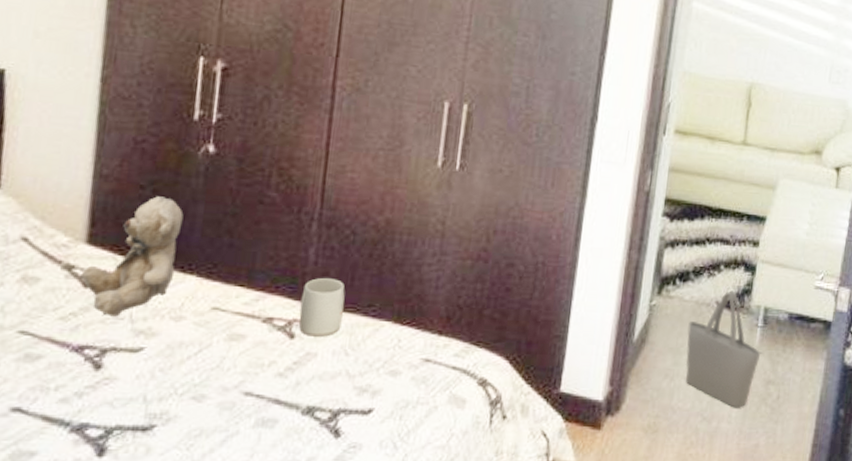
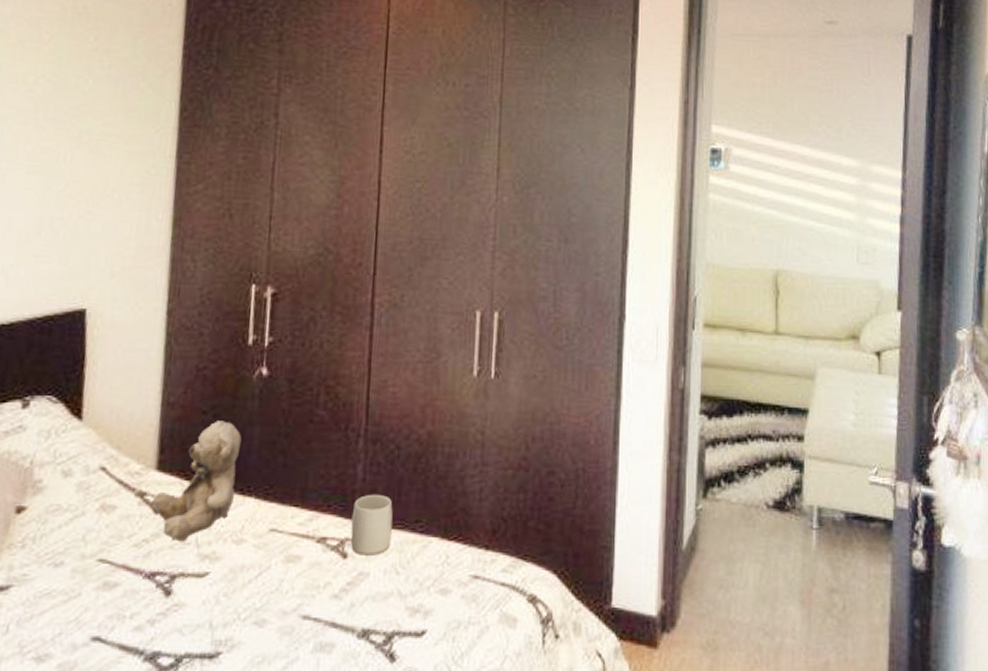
shopping bag: present [685,290,764,408] -> none [738,490,822,621]

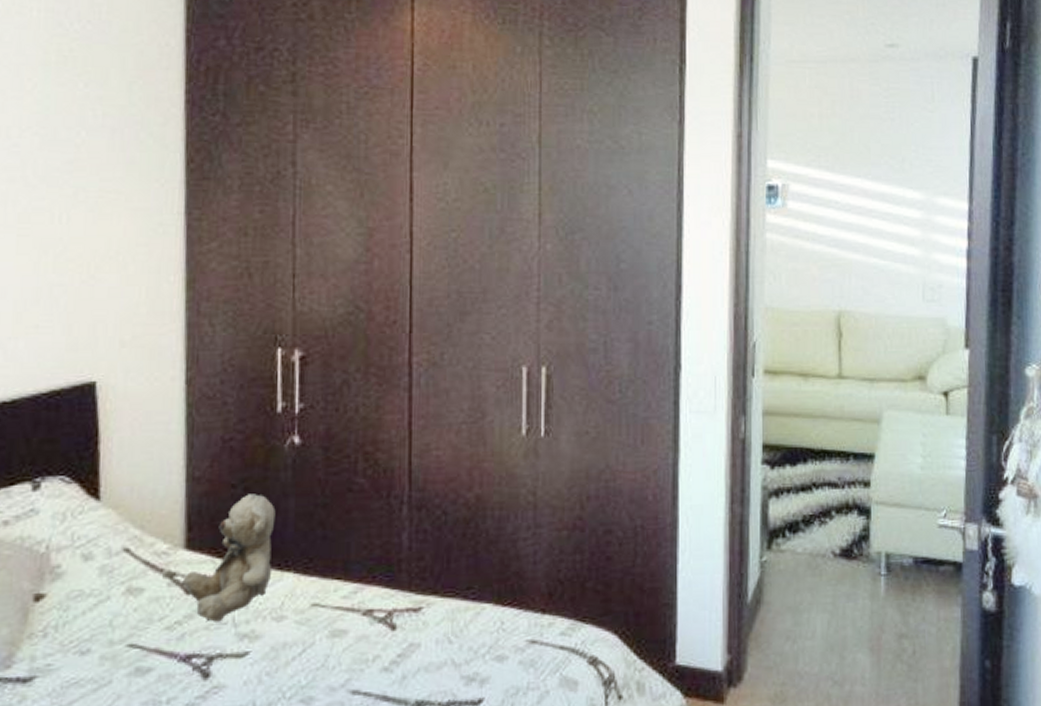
mug: present [350,494,394,556] -> none [398,562,444,626]

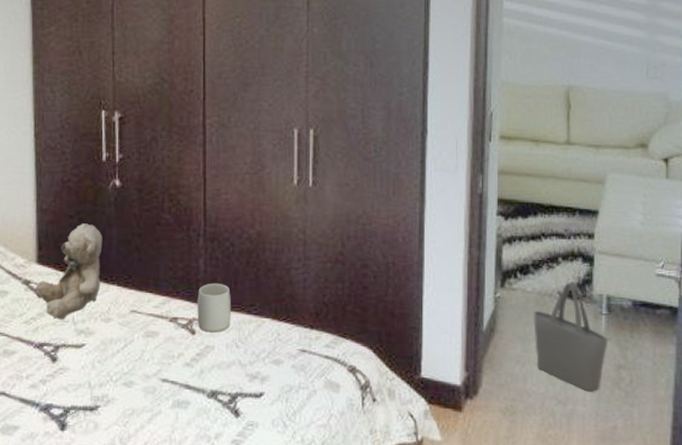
mug: none [398,562,444,626] -> present [197,283,232,333]
shopping bag: none [805,538,891,668] -> present [533,281,611,392]

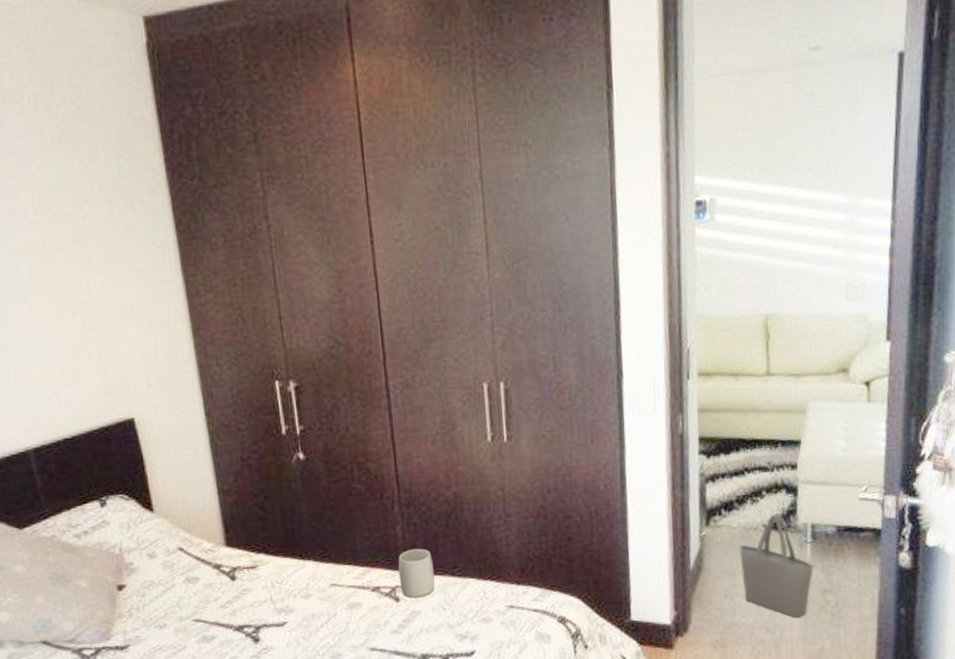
teddy bear: present [35,223,103,320] -> none [227,501,296,601]

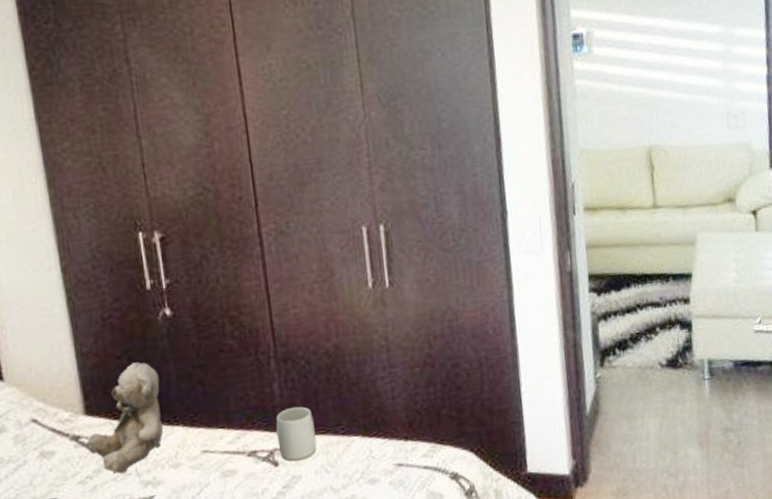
teddy bear: none [227,501,296,601] -> present [87,362,164,474]
shopping bag: present [739,513,816,618] -> none [636,350,716,460]

